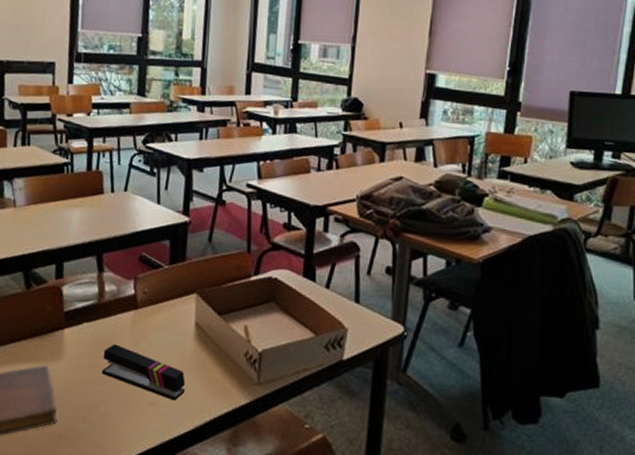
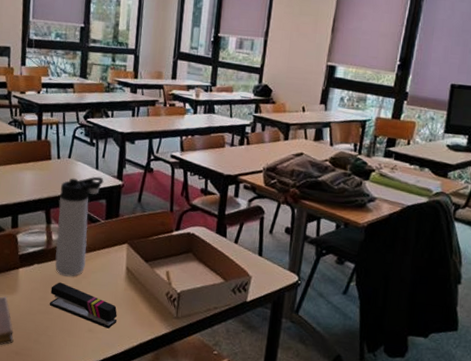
thermos bottle: none [108,212,167,337] -> present [55,176,104,277]

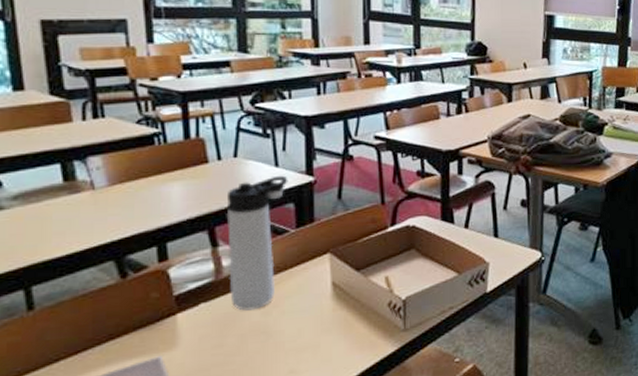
stapler: present [49,282,118,329] -> none [228,319,328,364]

